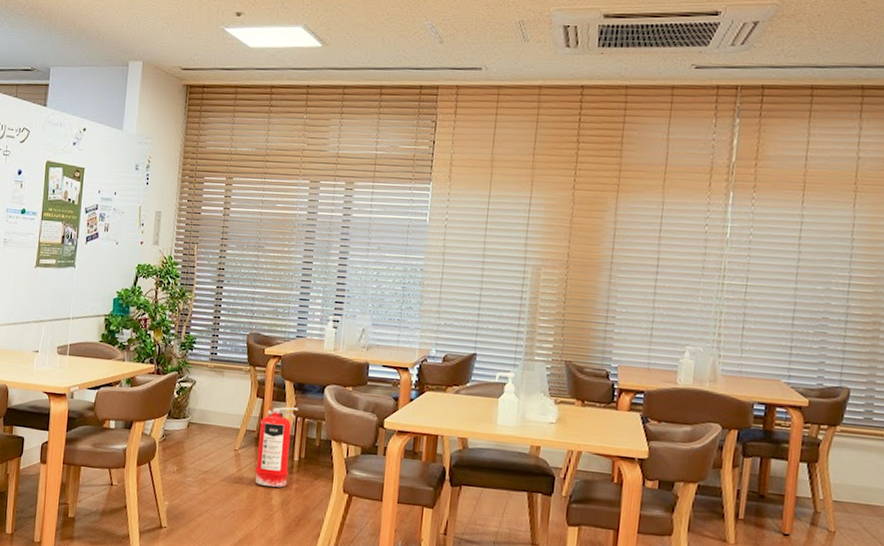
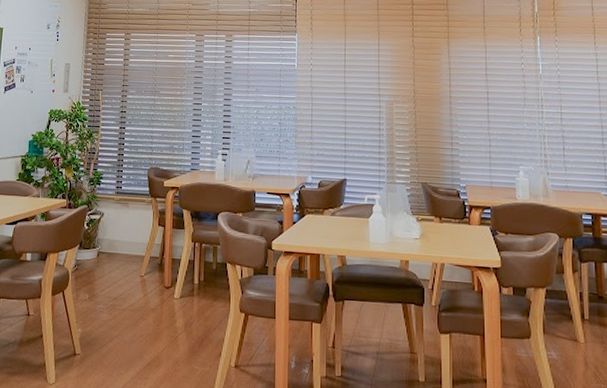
fire extinguisher: present [255,407,298,488] -> none [160,234,196,310]

